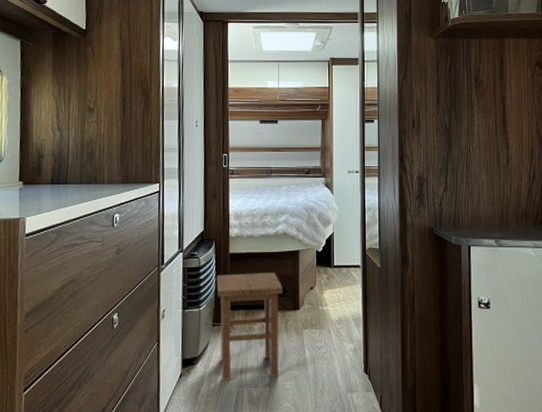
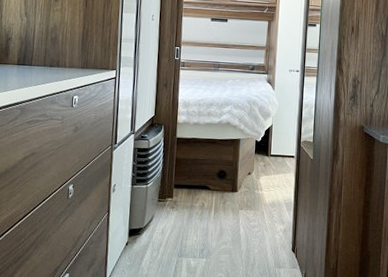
stool: present [216,272,283,382] -> none [163,156,223,252]

